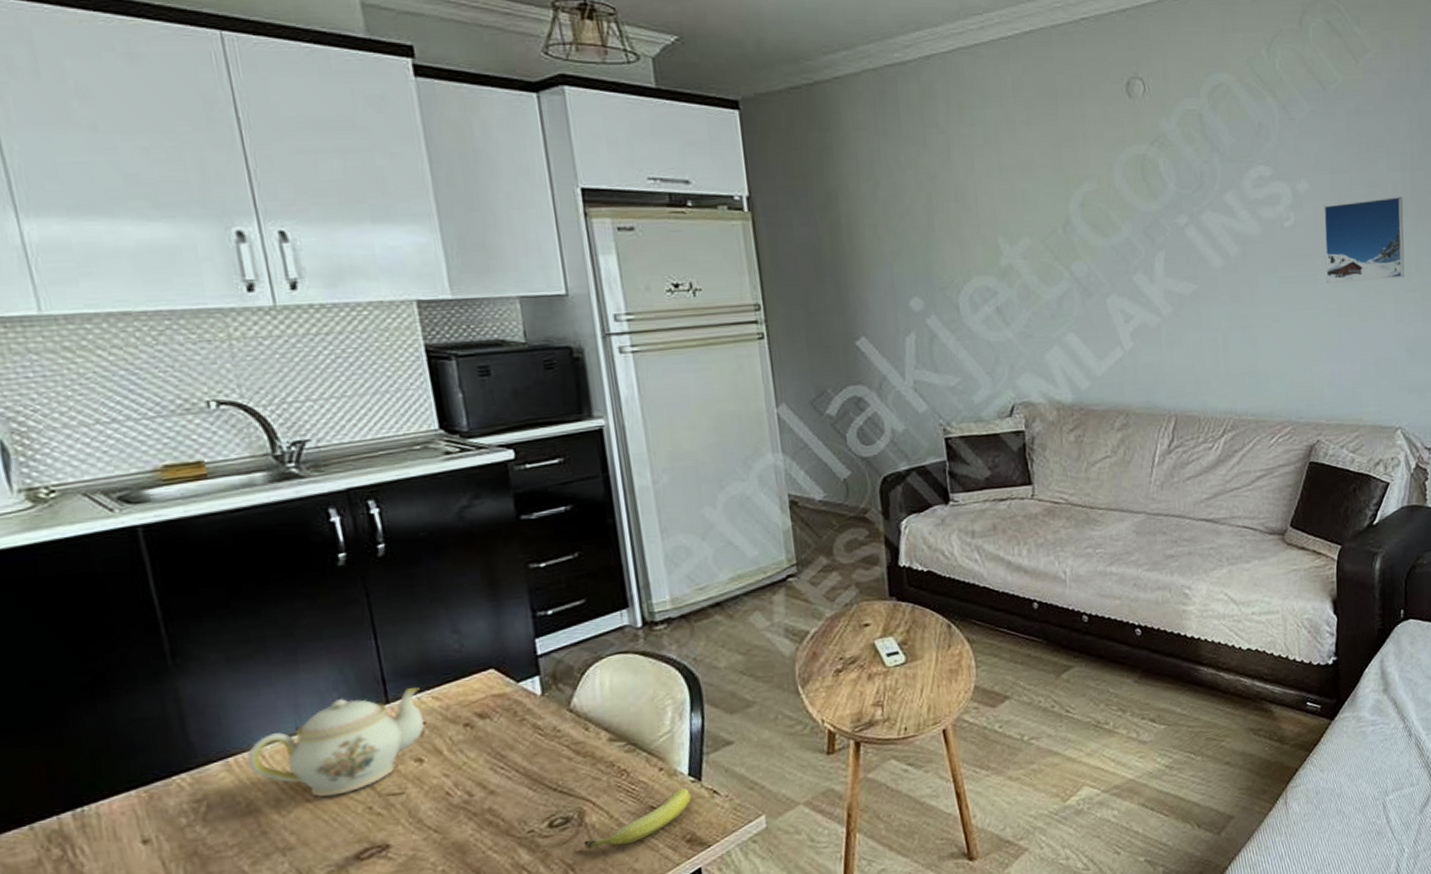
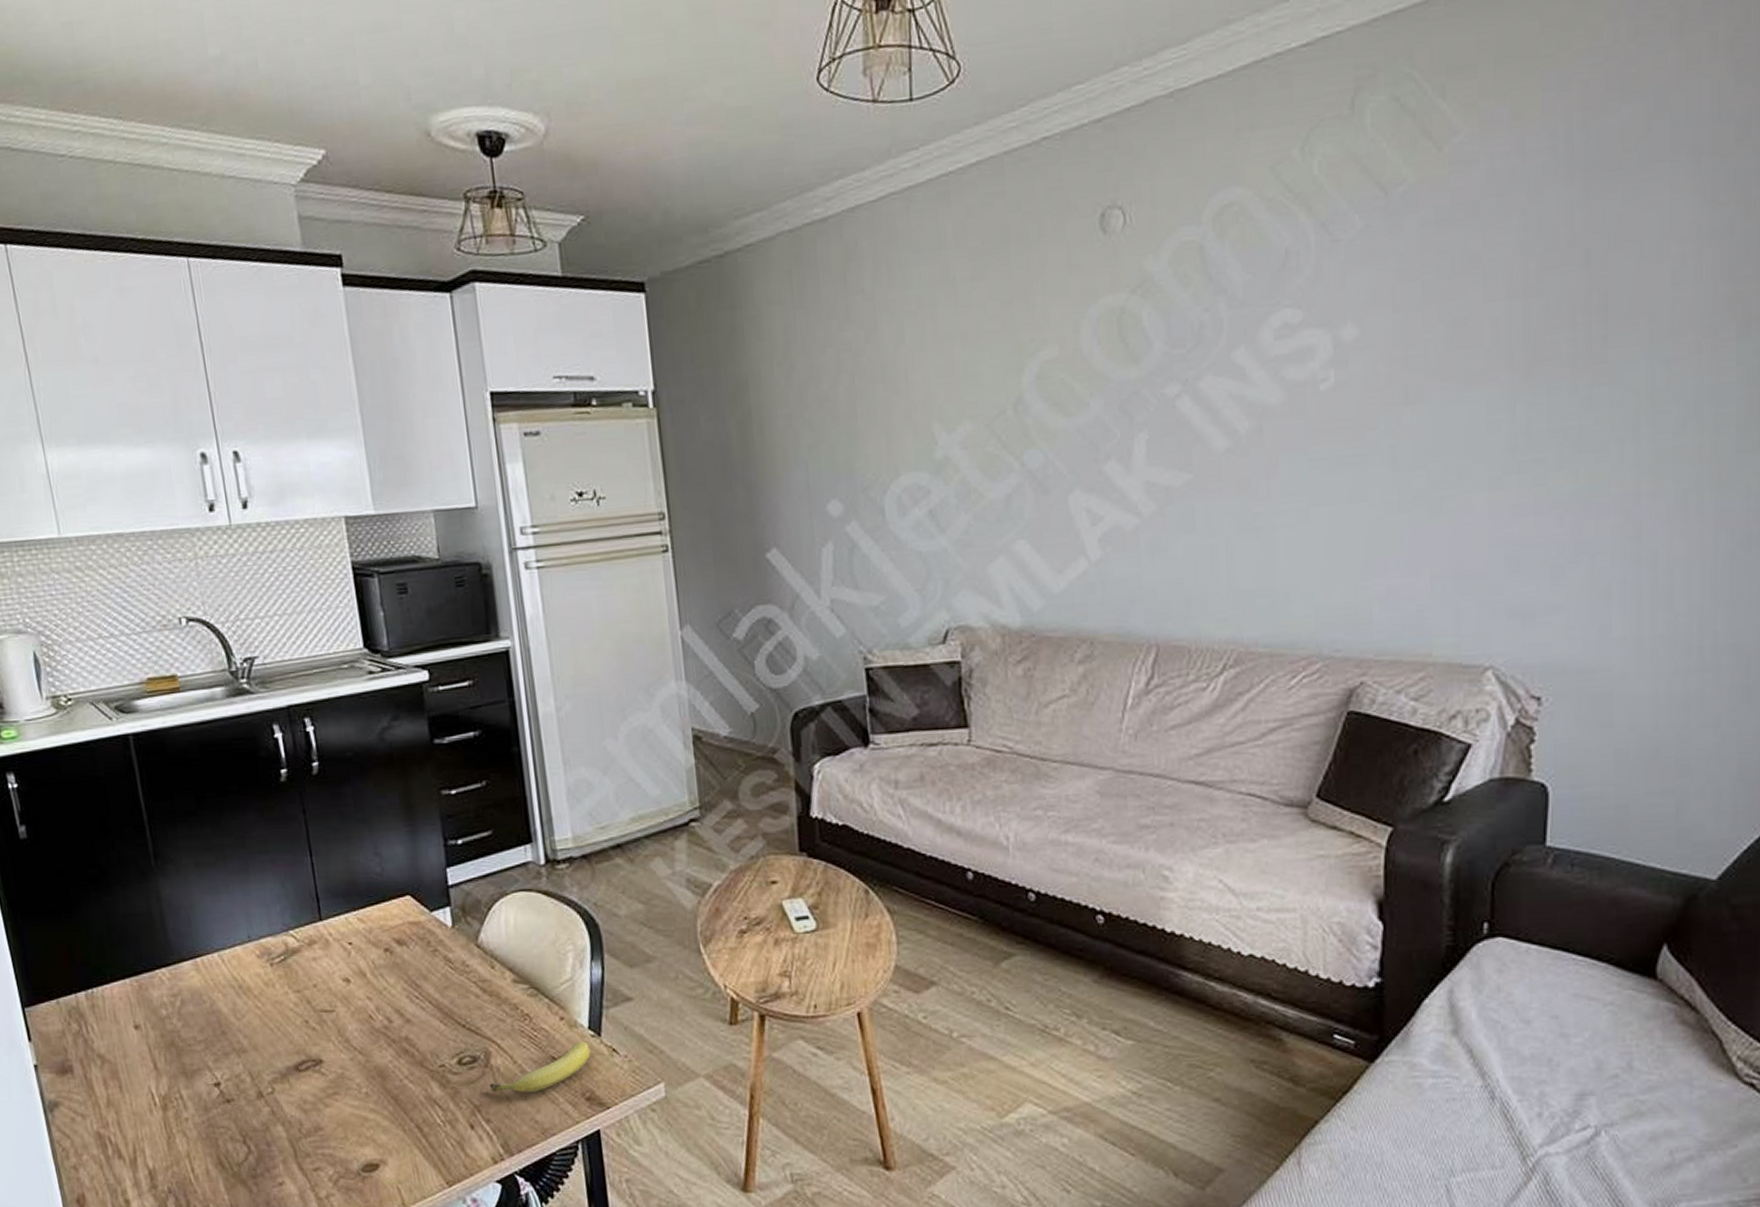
teapot: present [248,686,425,797] -> none [211,906,351,1006]
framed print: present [1324,197,1405,283] -> none [1380,338,1508,466]

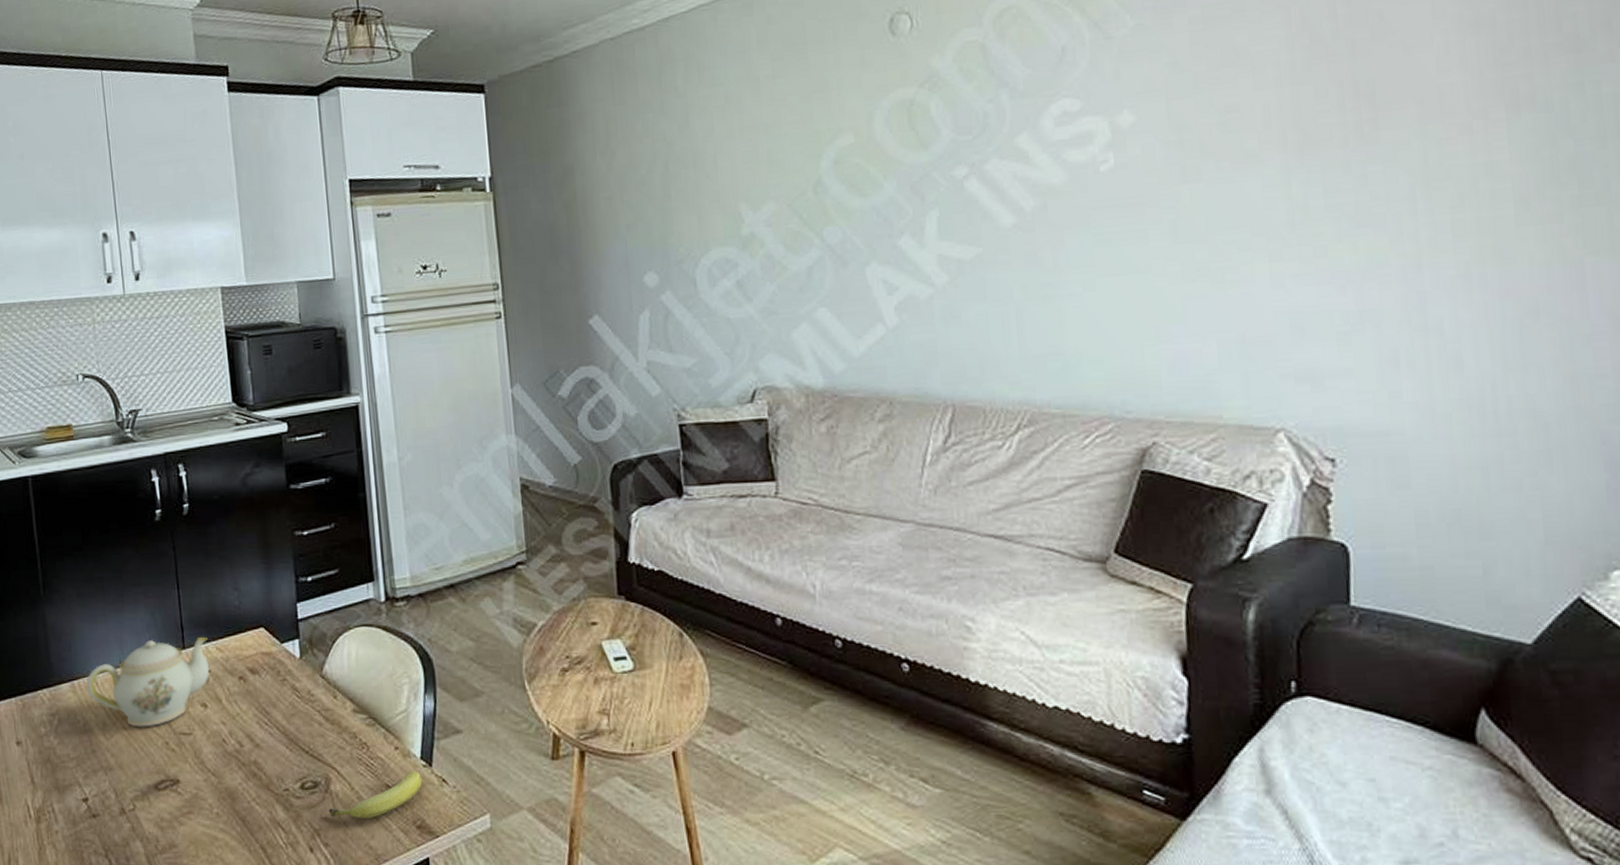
teapot: none [211,906,351,1006] -> present [87,636,210,727]

